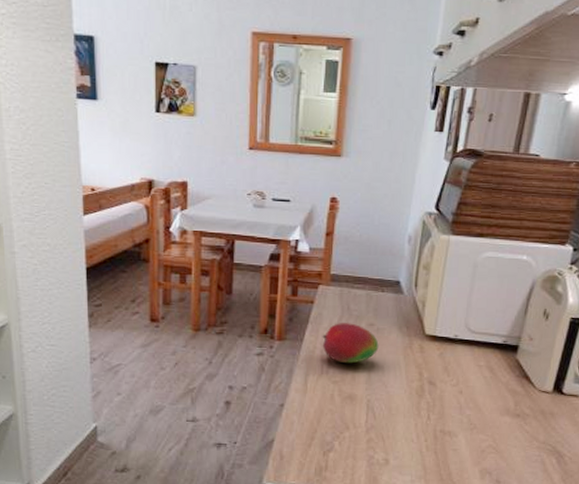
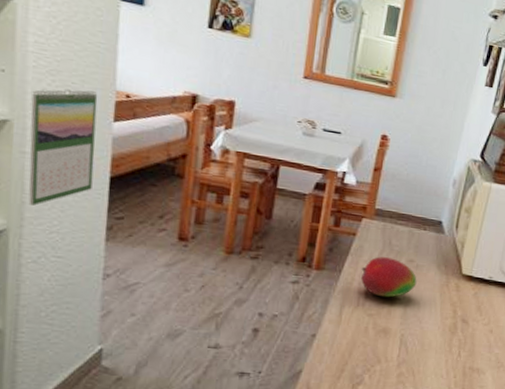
calendar: none [14,189,72,300] -> present [28,89,98,206]

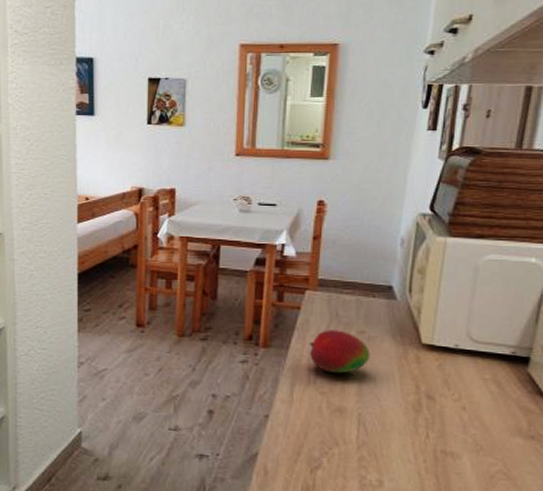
calendar: present [28,89,98,206] -> none [16,199,65,305]

